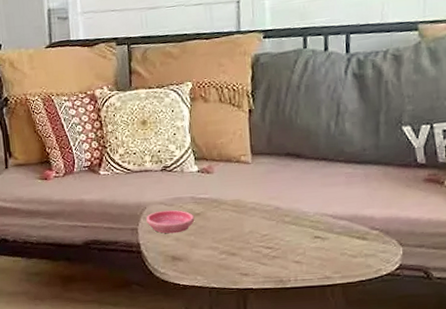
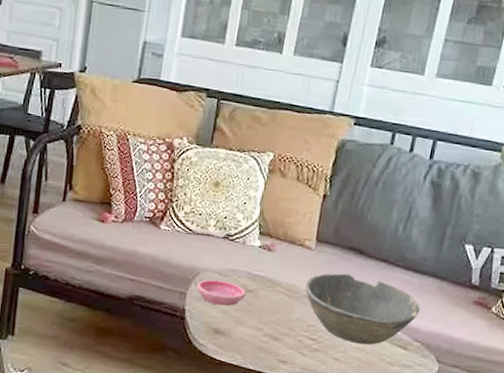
bowl: none [250,179,370,244] -> present [305,273,420,345]

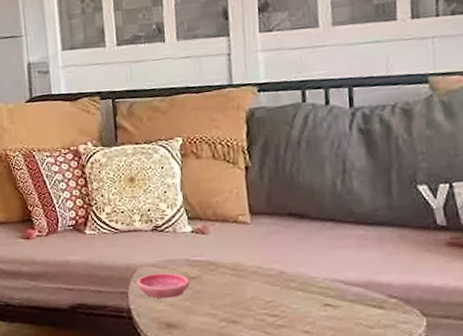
bowl: present [305,273,420,345] -> none [250,241,386,312]

